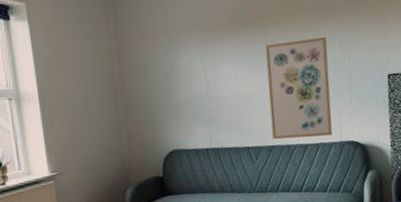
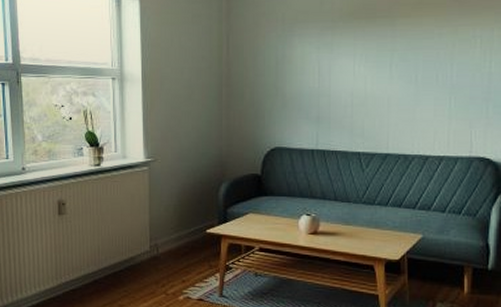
wall art: present [265,36,333,140] -> none [388,34,466,149]

